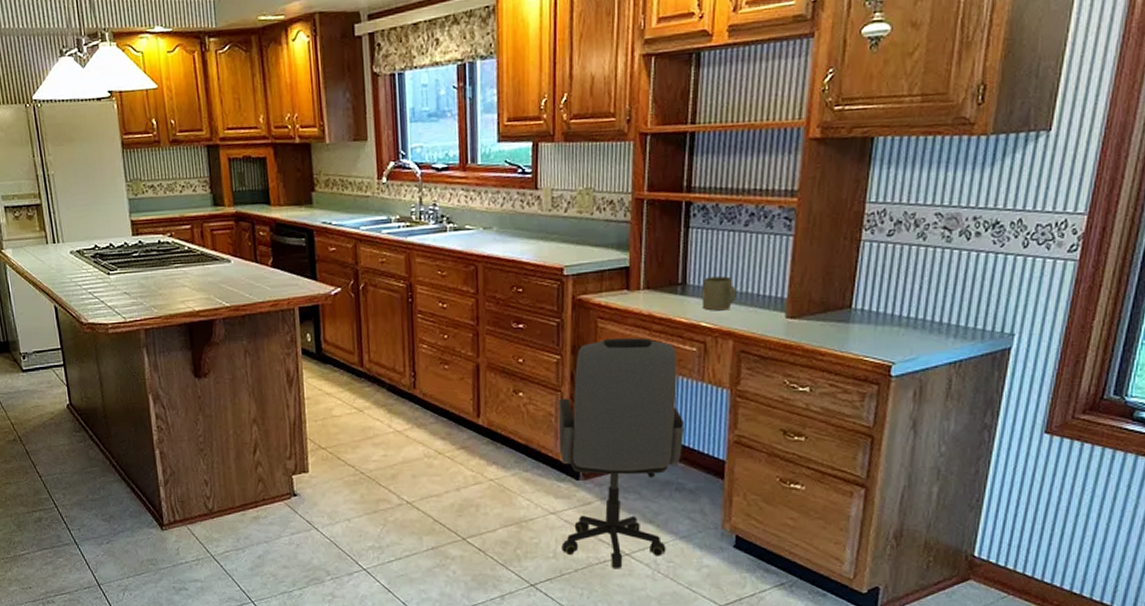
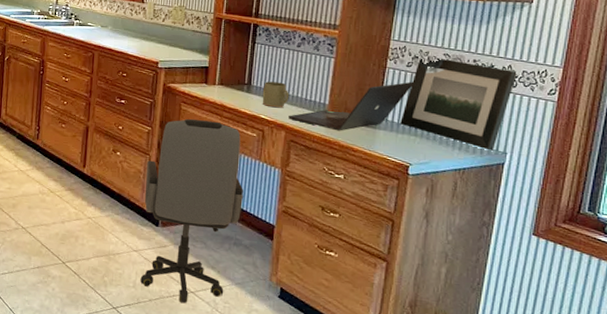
laptop: none [737,255,896,332] -> present [288,81,414,131]
picture frame: none [878,219,1029,334] -> present [399,57,517,151]

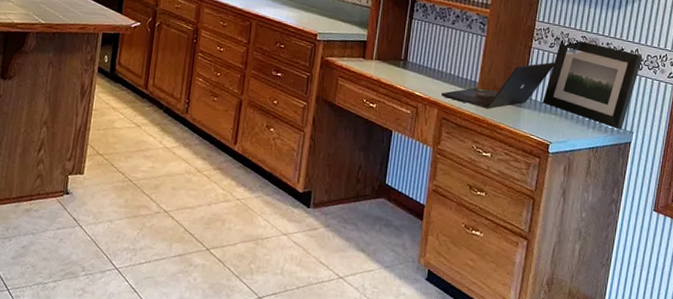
office chair: present [140,118,244,303] -> none [288,94,396,289]
mug: present [262,81,290,108] -> none [417,58,443,85]

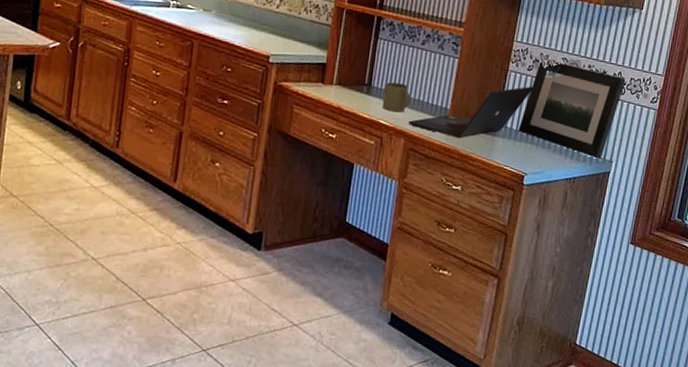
mug: none [417,58,443,85] -> present [382,82,411,113]

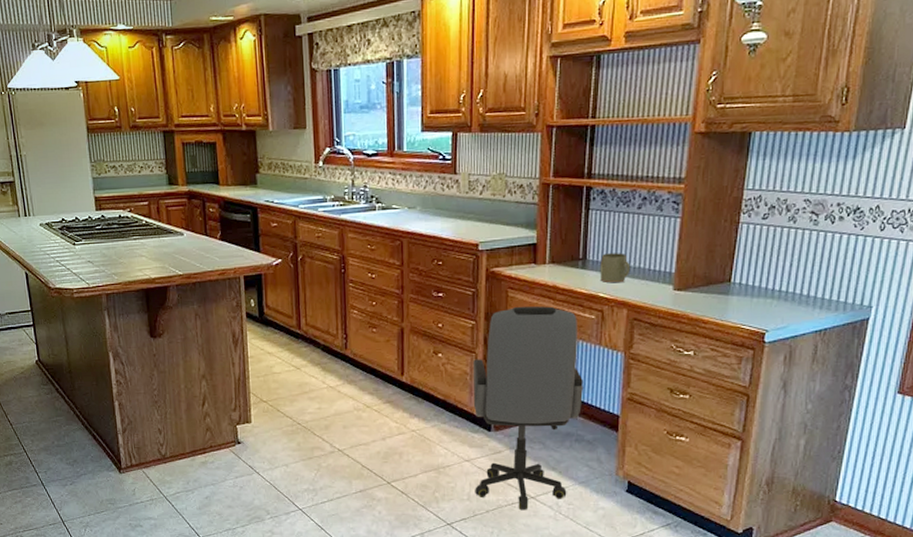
office chair: none [236,123,358,338] -> present [473,306,584,509]
laptop: present [409,86,533,139] -> none [630,236,770,302]
picture frame: present [517,61,626,159] -> none [754,204,886,306]

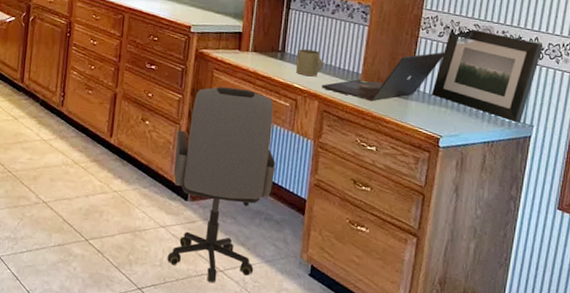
laptop: none [630,236,770,302] -> present [322,52,445,102]
picture frame: none [754,204,886,306] -> present [430,28,543,123]

